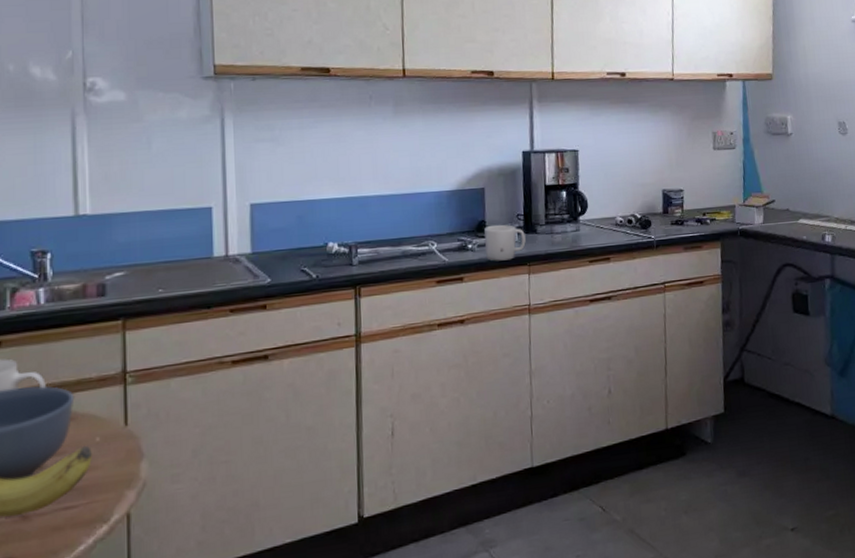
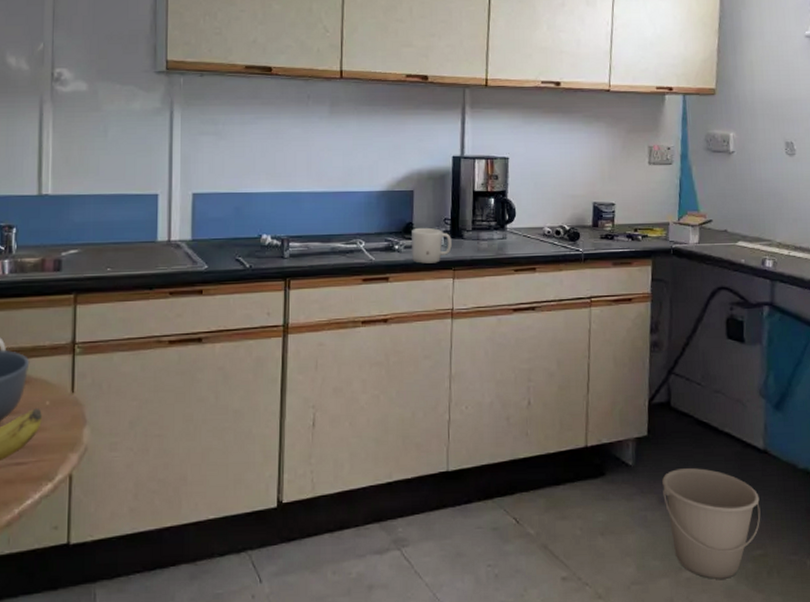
bucket: none [740,439,832,544] -> present [662,468,761,579]

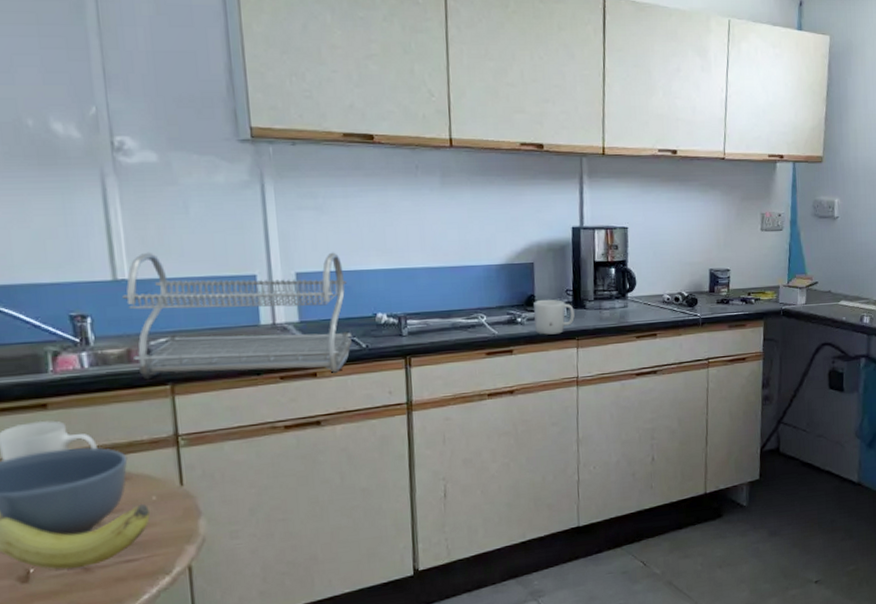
dish rack: none [43,170,238,292] -> present [121,252,353,380]
bucket: present [662,468,761,579] -> none [772,503,854,594]

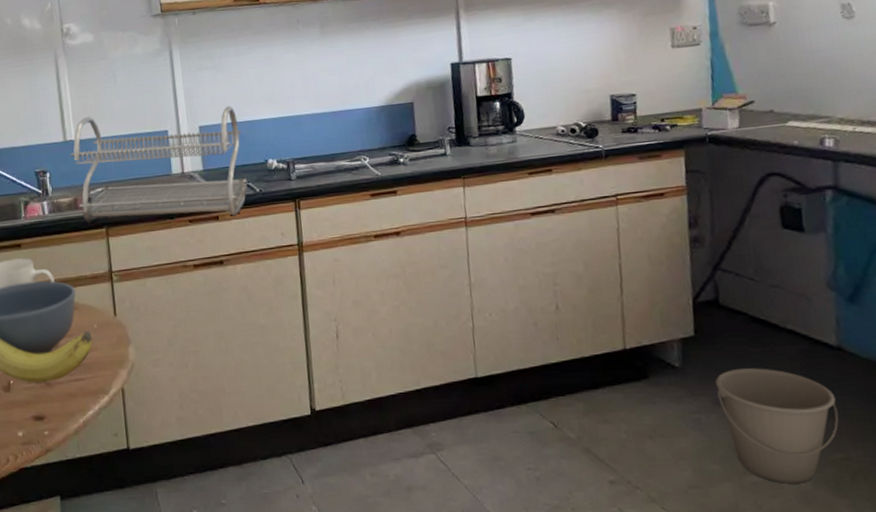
mug: present [534,299,575,335] -> none [415,138,459,175]
bucket: none [772,503,854,594] -> present [715,368,839,484]

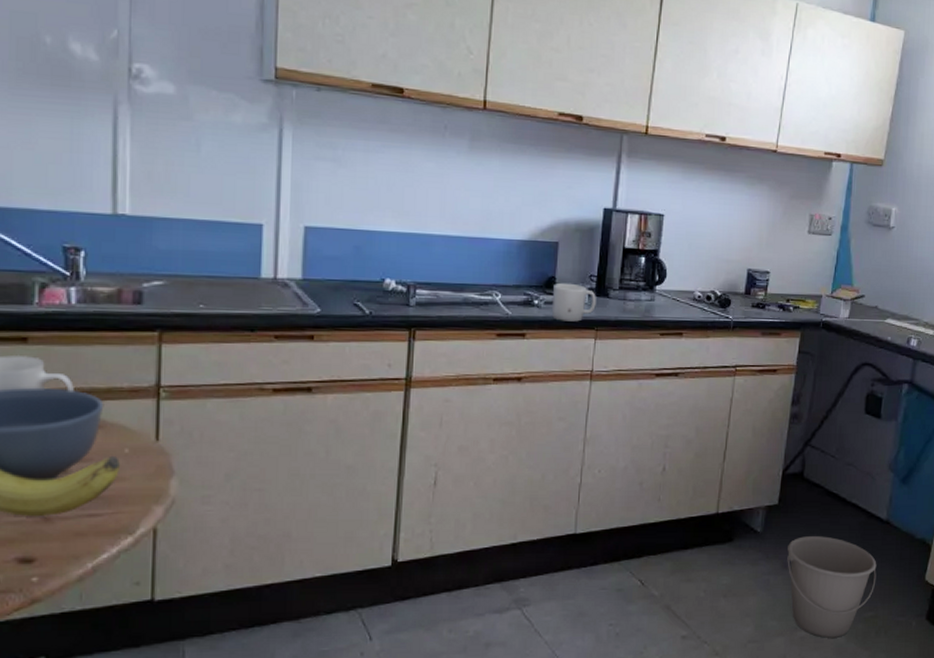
dish rack: present [70,105,248,224] -> none [119,188,357,339]
mug: none [415,138,459,175] -> present [551,282,596,322]

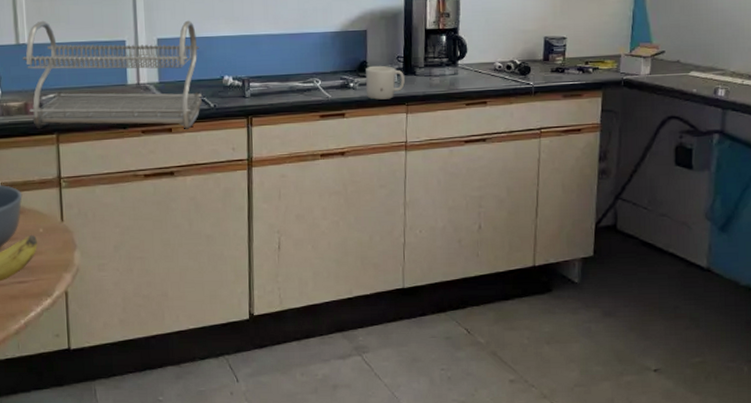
dish rack: none [119,188,357,339] -> present [22,20,203,130]
bucket: present [787,536,877,638] -> none [607,285,701,383]

